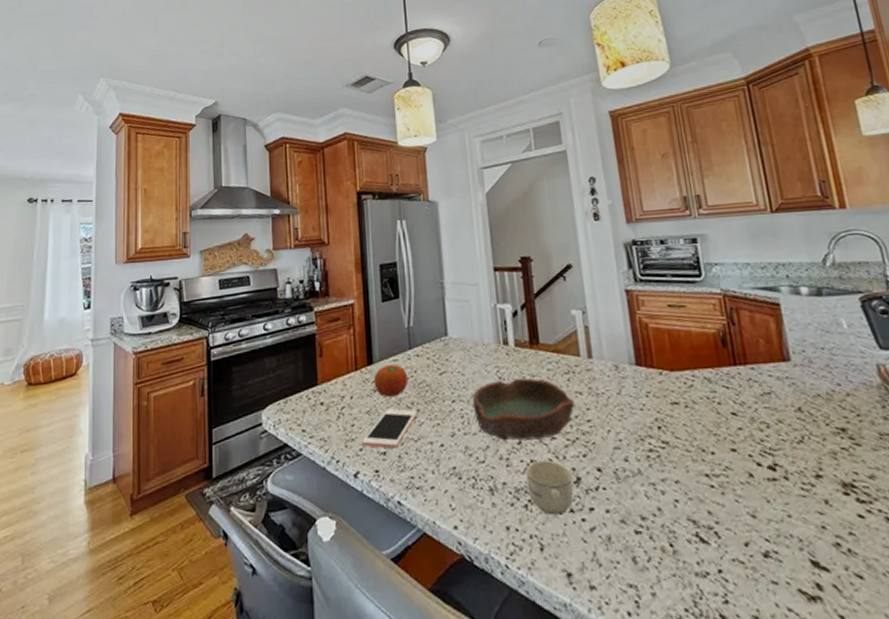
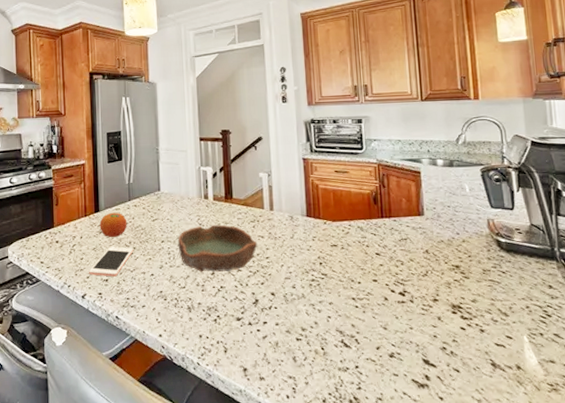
cup: present [525,461,574,515] -> none [216,287,252,327]

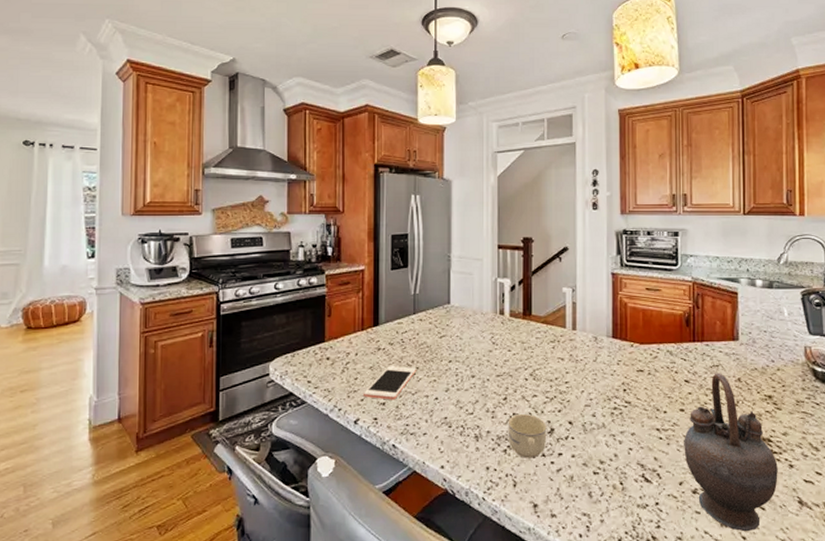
fruit: present [99,213,127,238] -> none [378,327,411,356]
bowl: present [177,224,258,272] -> none [467,344,557,397]
cup: none [216,287,252,327] -> present [508,414,547,458]
teapot: none [378,245,470,393] -> present [684,373,778,532]

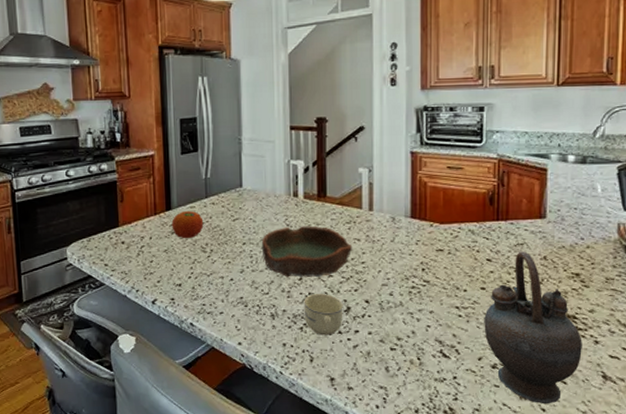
cell phone: present [364,366,417,400] -> none [160,249,211,282]
fruit: none [378,327,411,356] -> present [171,211,204,239]
bowl: none [467,344,557,397] -> present [261,225,353,278]

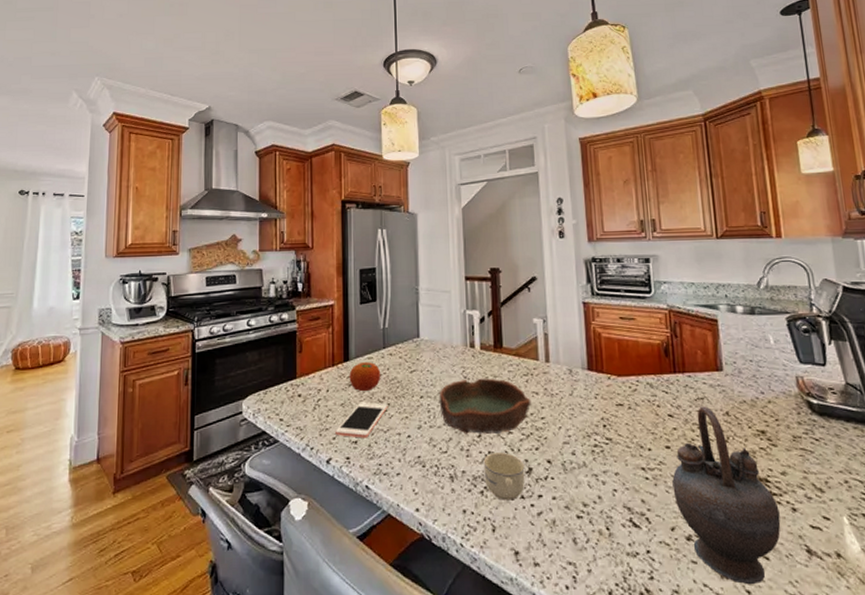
cell phone: none [160,249,211,282] -> present [335,403,388,438]

